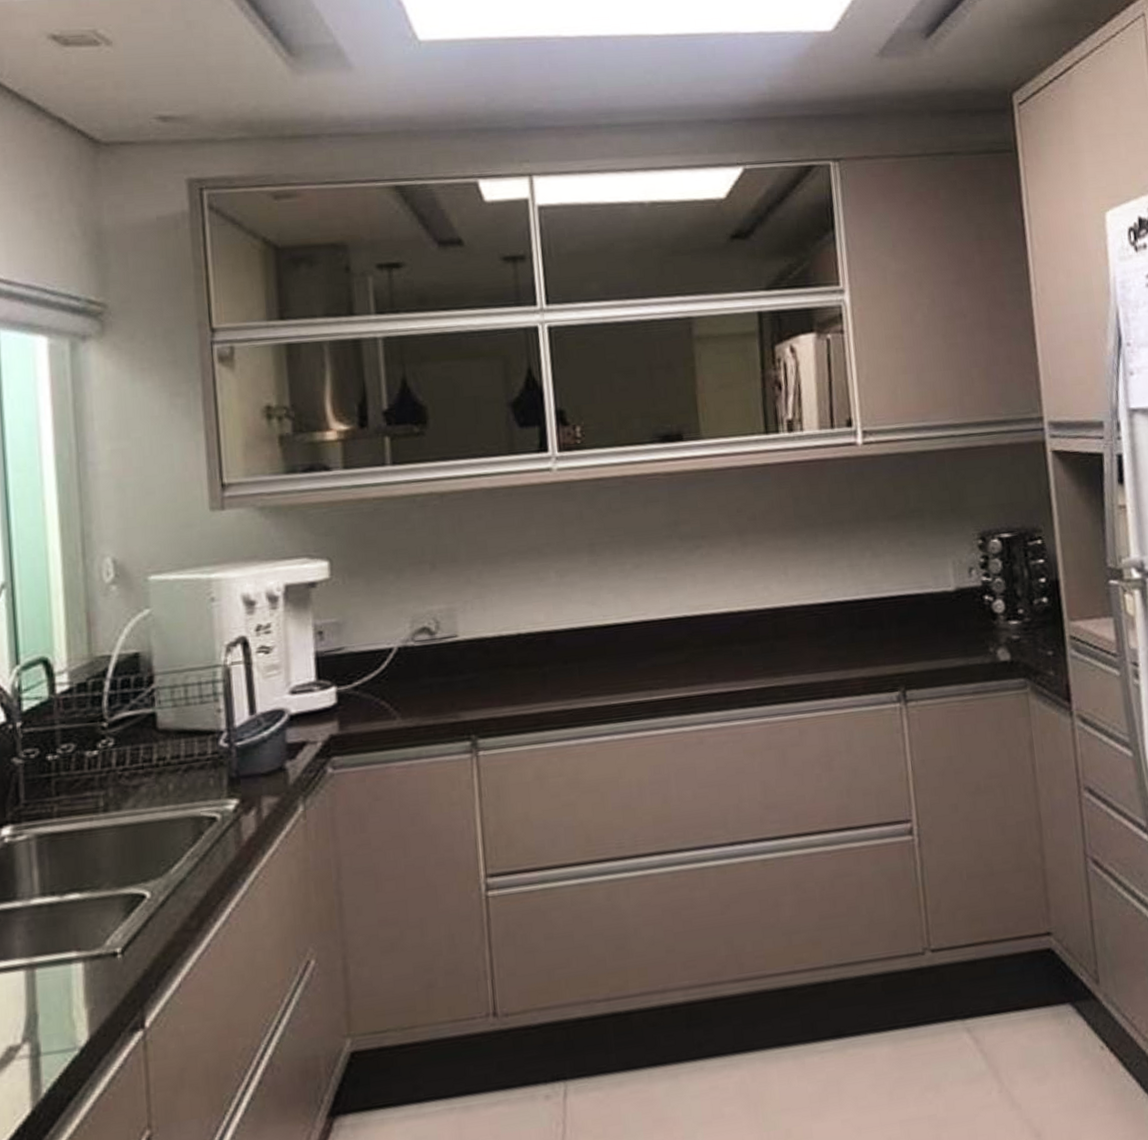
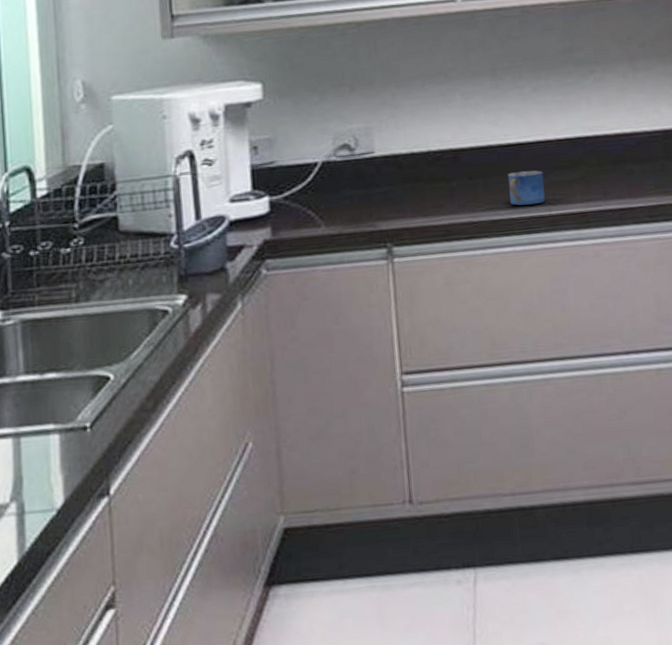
mug: none [606,653,646,691] -> present [507,170,545,206]

